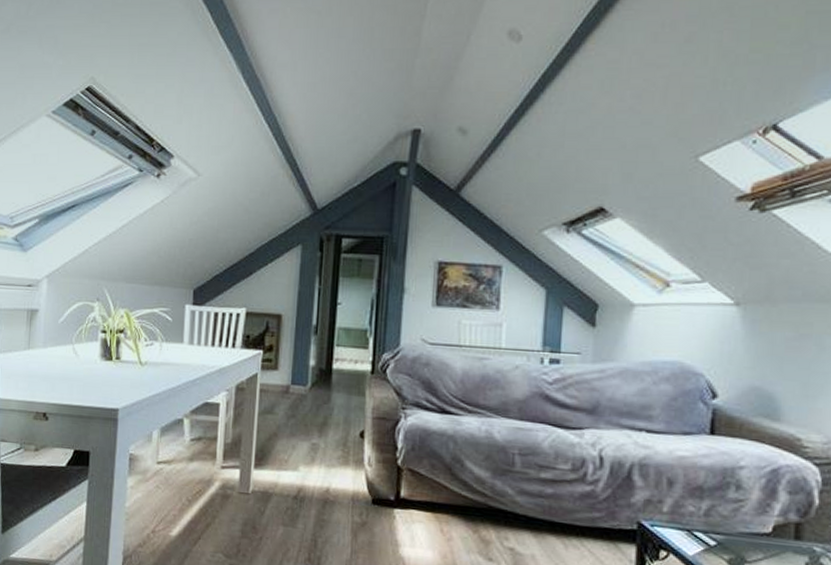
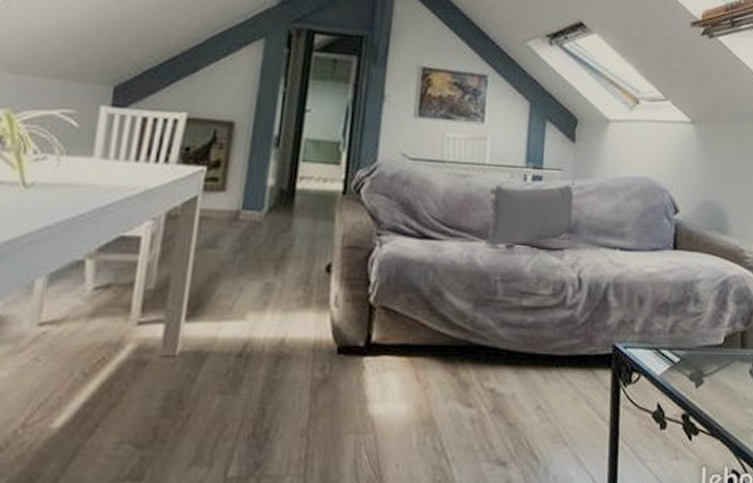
pillow: none [502,365,595,424] -> present [485,182,574,247]

